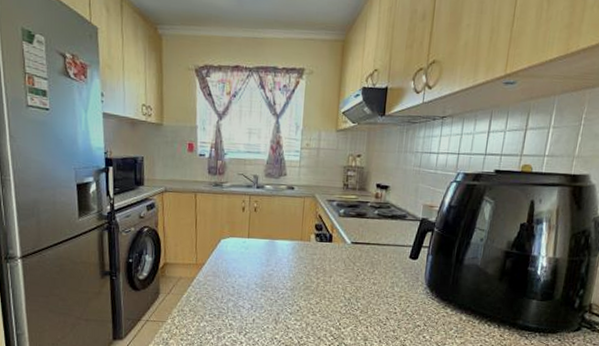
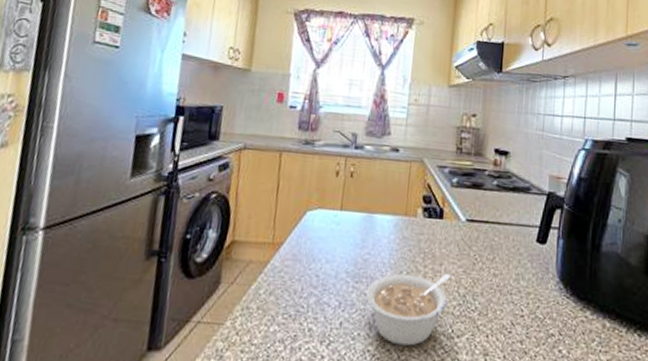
legume: none [271,283,338,335] -> present [365,273,450,346]

